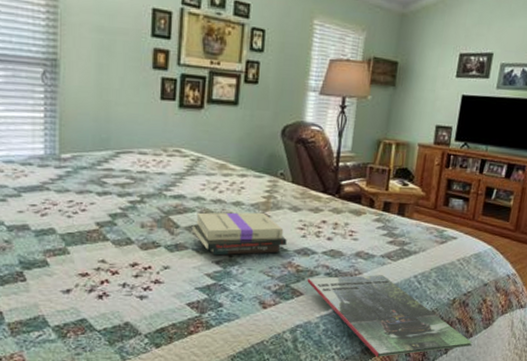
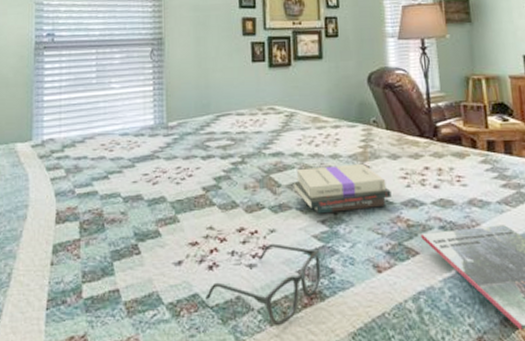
eyeglasses: none [93,279,211,349] -> present [205,243,321,327]

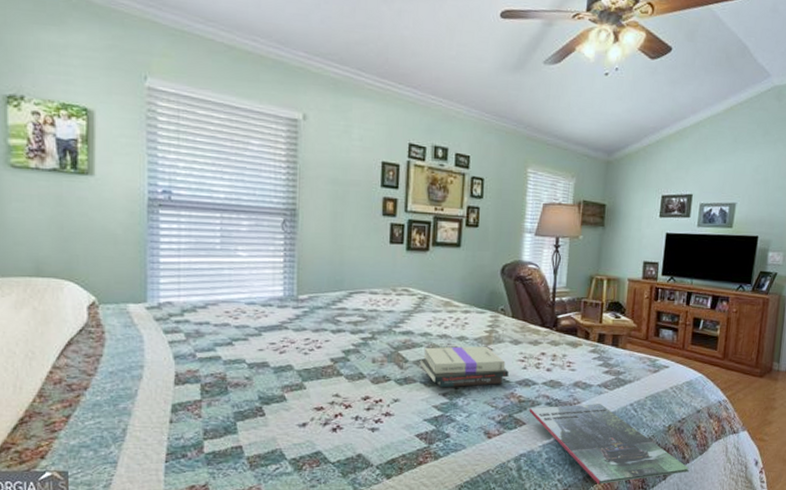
eyeglasses: present [205,243,321,327] -> none [328,411,439,480]

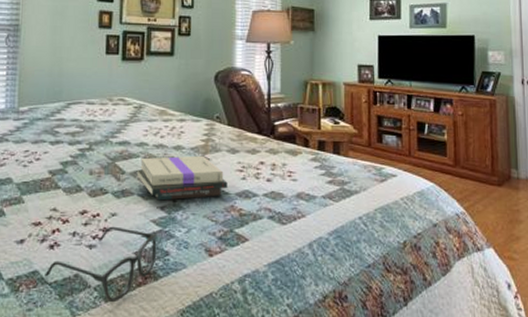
eyeglasses: none [328,411,439,480] -> present [45,226,157,303]
magazine: present [529,404,690,484] -> none [251,217,433,311]

